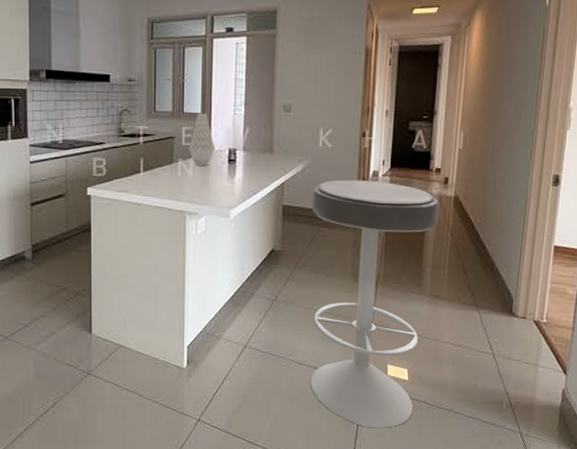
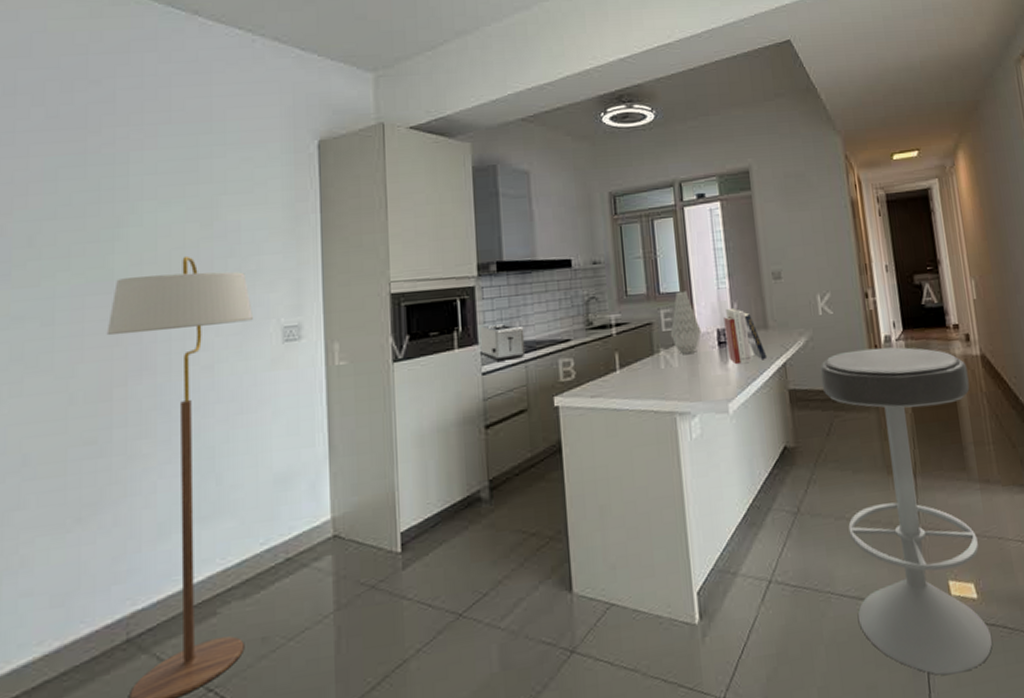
toaster: none [29,123,66,154] -> present [479,323,526,361]
books: none [235,132,269,180] -> present [724,307,768,365]

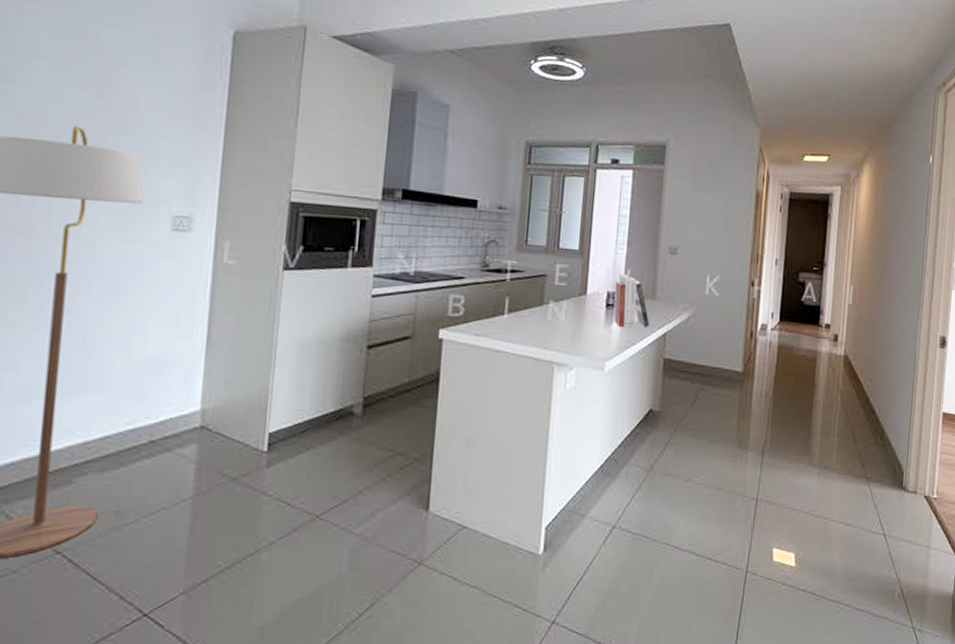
toaster: present [479,323,526,361] -> none [373,250,420,287]
vase: present [670,291,702,354] -> none [562,250,593,310]
bar stool: present [820,347,993,676] -> none [686,332,830,627]

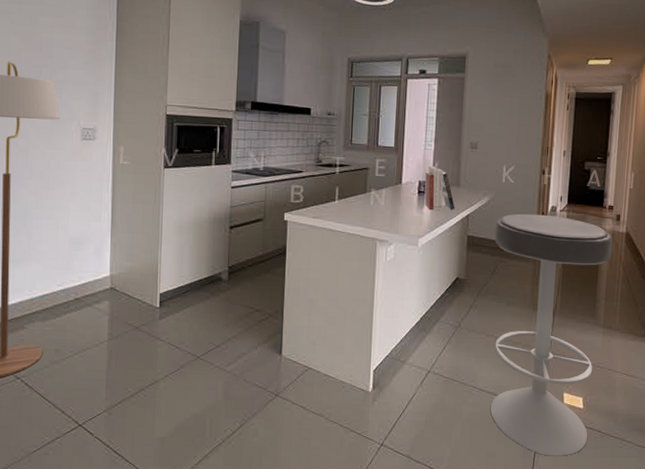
bar stool: none [686,332,830,627] -> present [490,213,613,456]

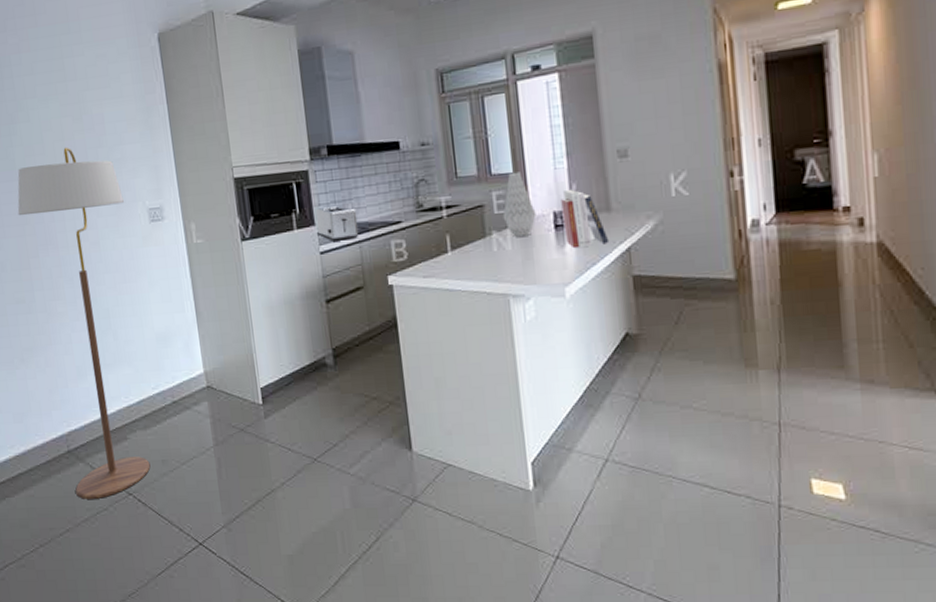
toaster: none [232,151,267,180] -> present [315,206,359,241]
vase: none [381,147,406,196] -> present [502,172,537,237]
bar stool: present [490,213,613,456] -> none [670,232,860,568]

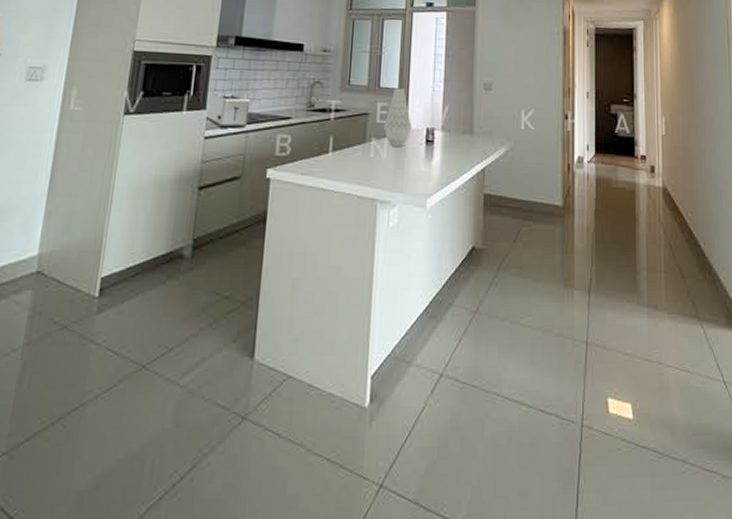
books: present [561,188,610,249] -> none [433,110,469,164]

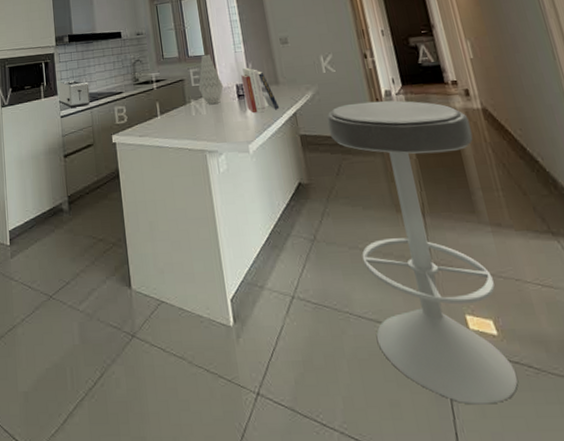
books: none [433,110,469,164] -> present [241,67,280,114]
bar stool: none [515,166,649,491] -> present [326,100,519,405]

